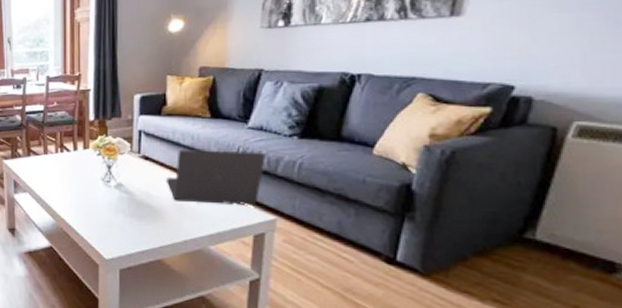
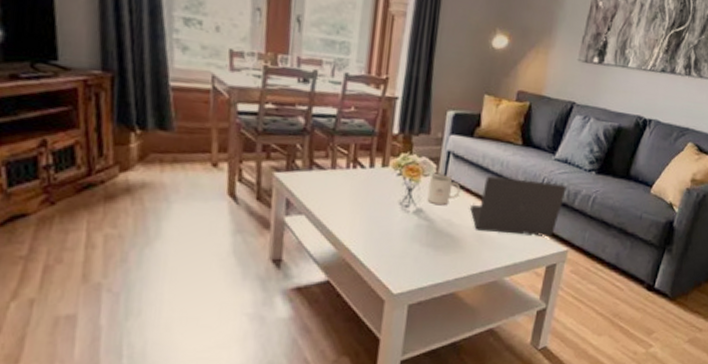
mug: none [125,152,155,180] -> present [427,174,461,206]

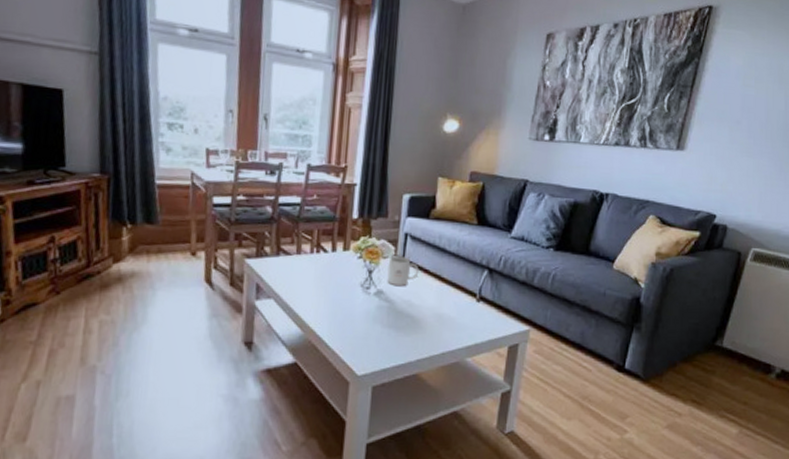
laptop: present [470,176,567,237] -> none [429,256,525,316]

